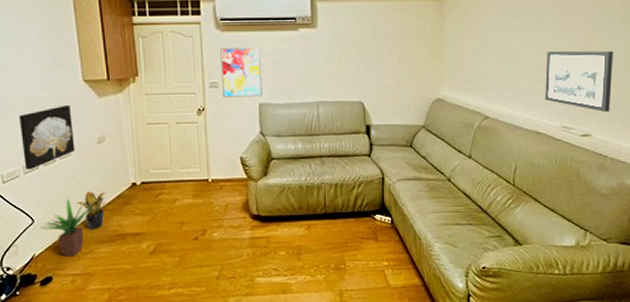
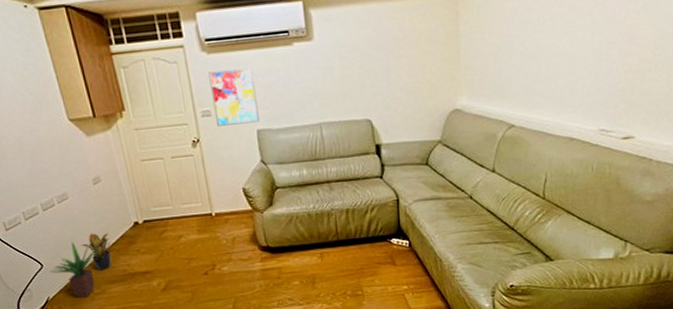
wall art: present [18,106,75,170] -> none [9,147,72,216]
picture frame: present [545,50,613,112] -> none [580,36,663,110]

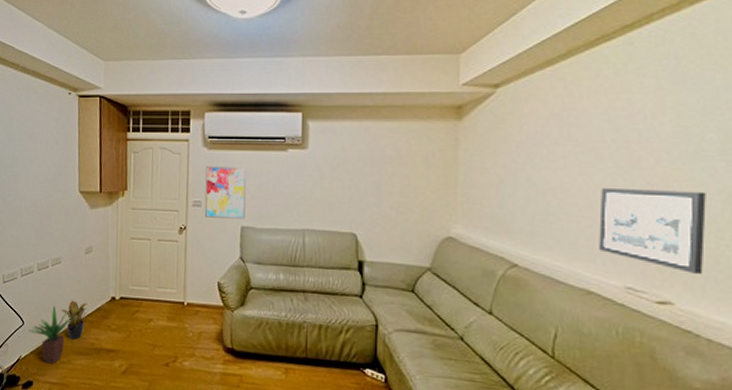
picture frame: none [580,36,663,110] -> present [599,187,706,274]

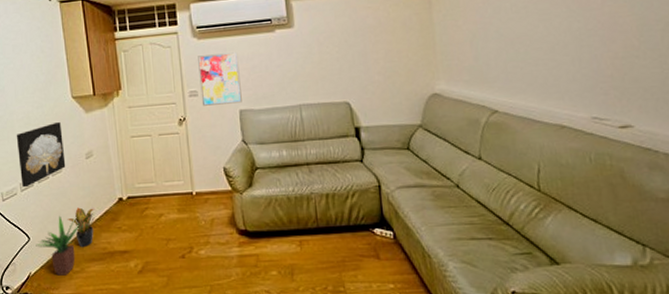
wall art: none [22,214,66,274] -> present [16,122,66,188]
picture frame: present [599,187,706,274] -> none [560,24,654,97]

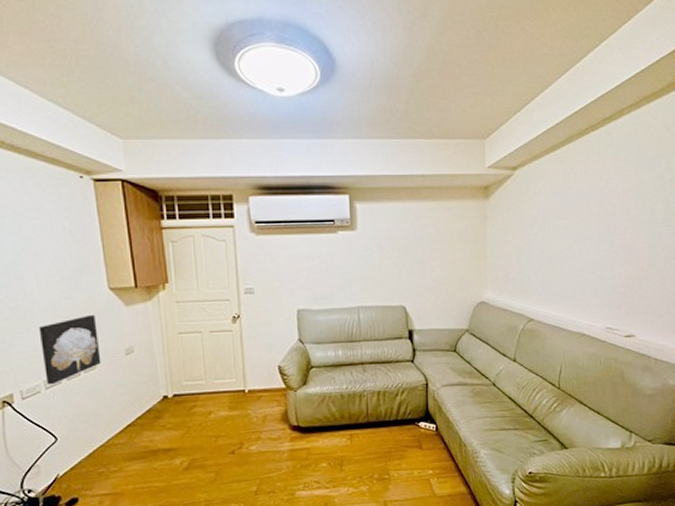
potted plant: present [35,215,81,276] -> none [64,414,119,476]
potted plant: present [67,207,95,248] -> none [102,405,135,447]
wall art: present [198,52,242,106] -> none [255,251,300,304]

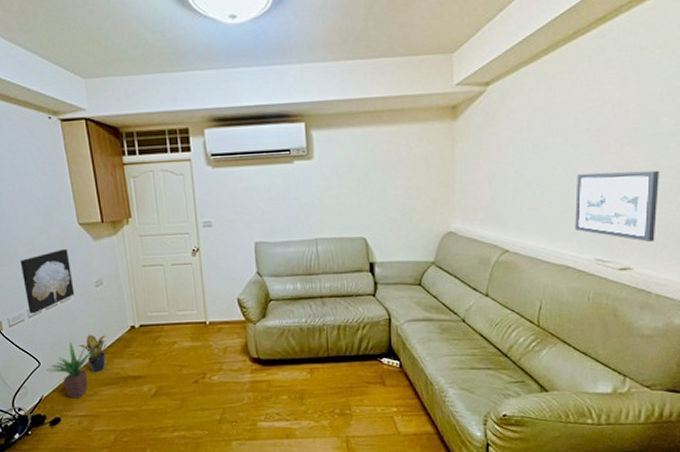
potted plant: none [64,414,119,476] -> present [46,342,93,399]
potted plant: none [102,405,135,447] -> present [78,334,107,373]
picture frame: none [589,250,655,312] -> present [575,170,659,242]

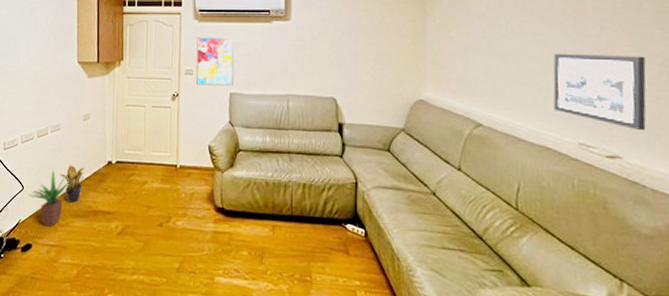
wall art: present [20,249,75,314] -> none [23,84,65,140]
wall art: none [212,183,258,237] -> present [195,37,235,86]

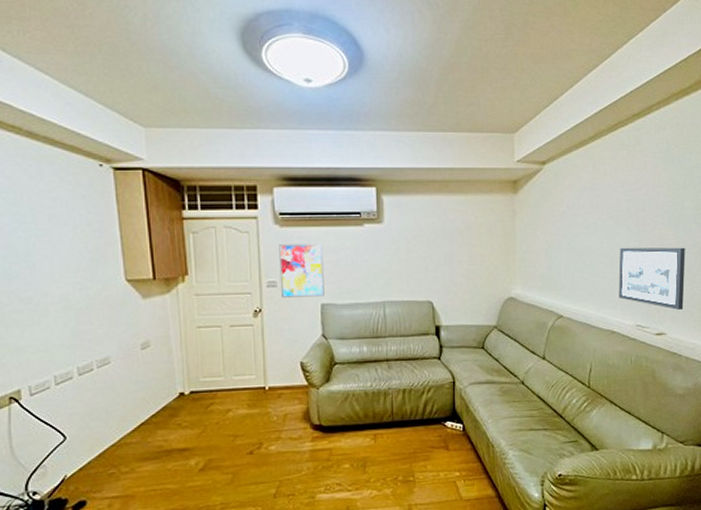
potted plant: present [28,170,71,227] -> none [73,411,132,478]
potted plant: present [59,165,85,204] -> none [114,402,150,447]

